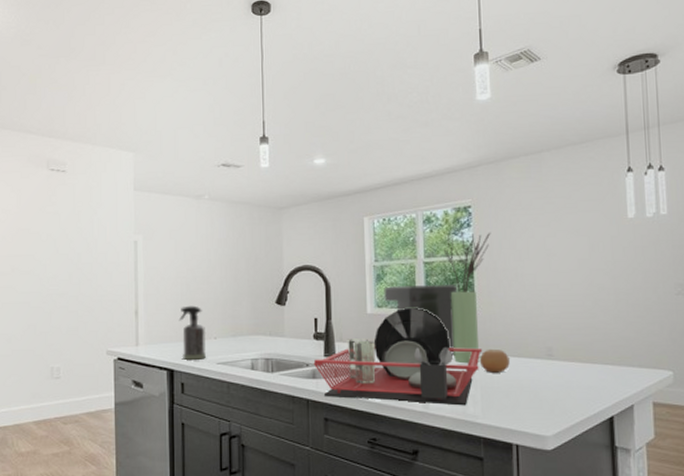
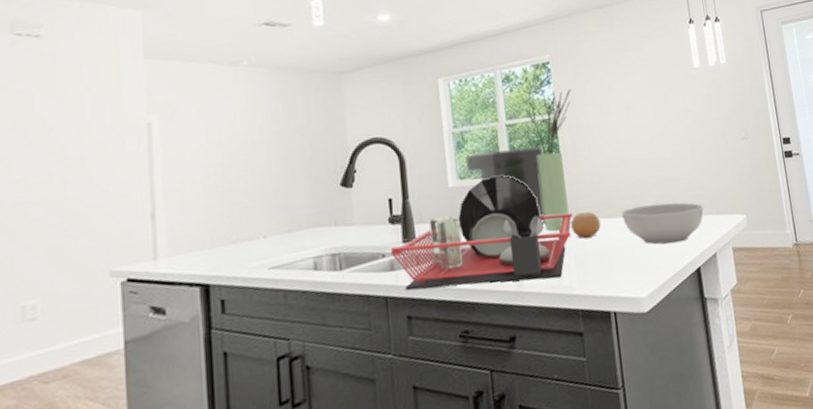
spray bottle: present [178,305,206,361] -> none [214,198,253,270]
bowl: none [532,350,625,390] -> present [620,202,704,244]

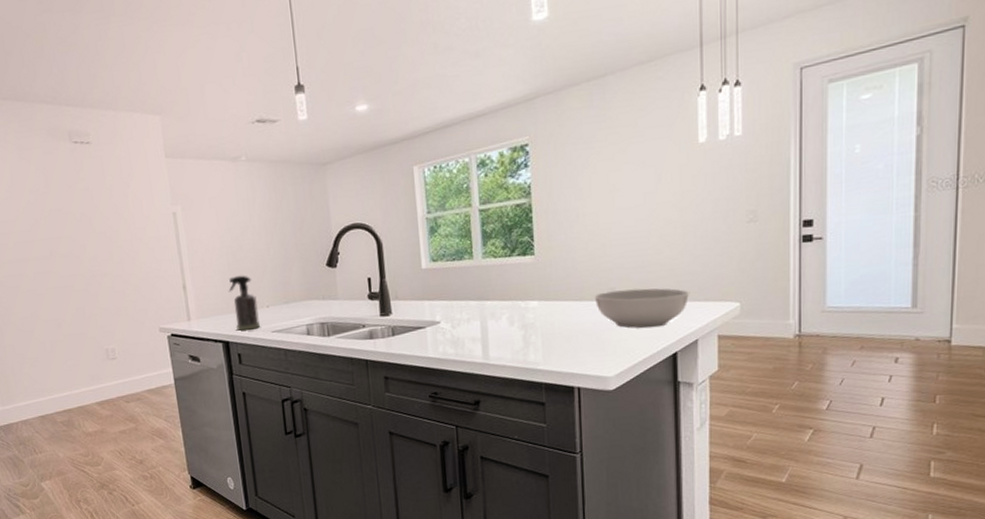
spray bottle: none [214,198,253,270] -> present [228,275,260,331]
dish rack: present [390,175,573,291] -> none [369,258,543,356]
coffee maker: present [465,147,546,225] -> none [438,231,516,305]
vase: present [525,88,572,232] -> none [499,171,550,312]
fruit: present [570,212,601,239] -> none [539,294,571,319]

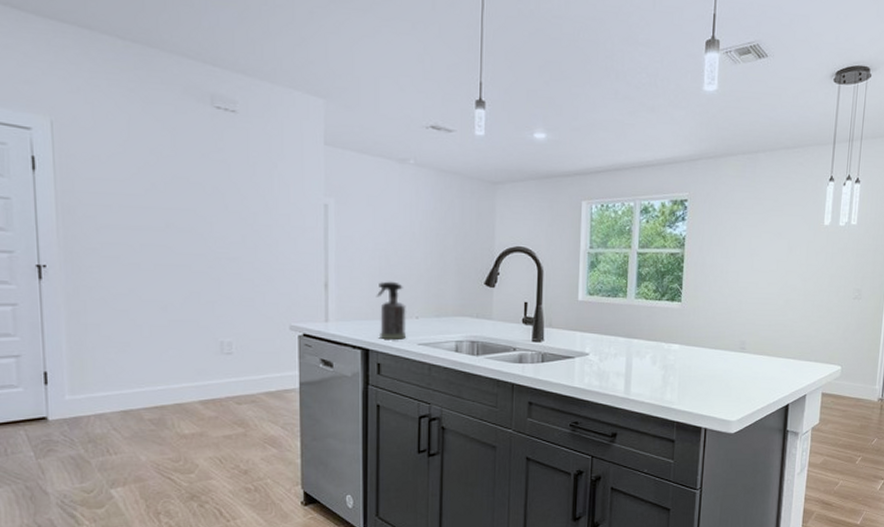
bowl: present [594,288,690,328] -> none [727,344,805,380]

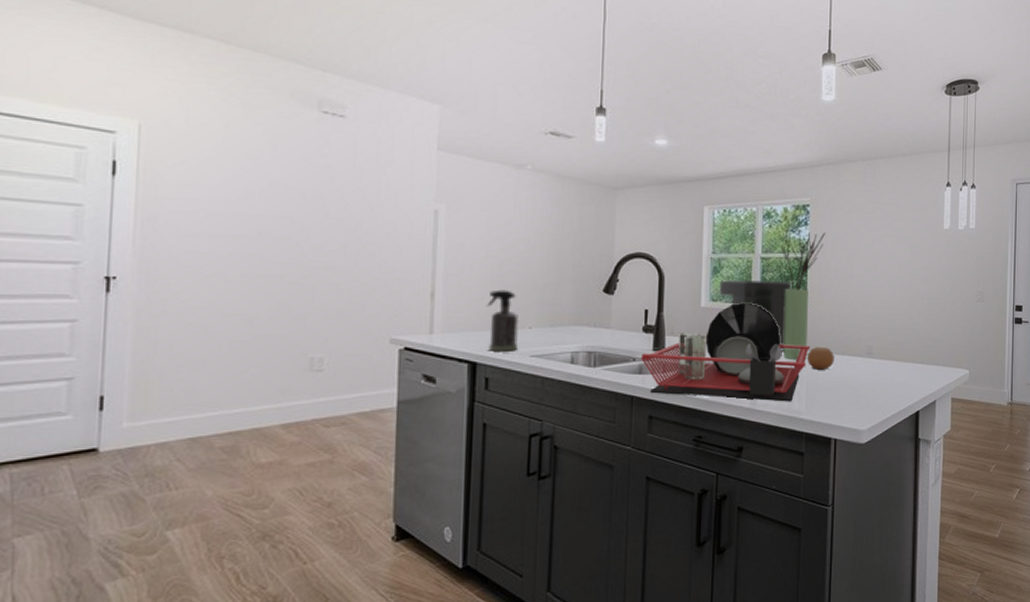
dish rack: none [520,296,684,393] -> present [640,302,811,402]
coffee maker: none [596,274,668,346] -> present [719,280,792,352]
vase: none [657,224,703,353] -> present [780,229,826,361]
fruit: none [680,340,707,363] -> present [806,346,834,370]

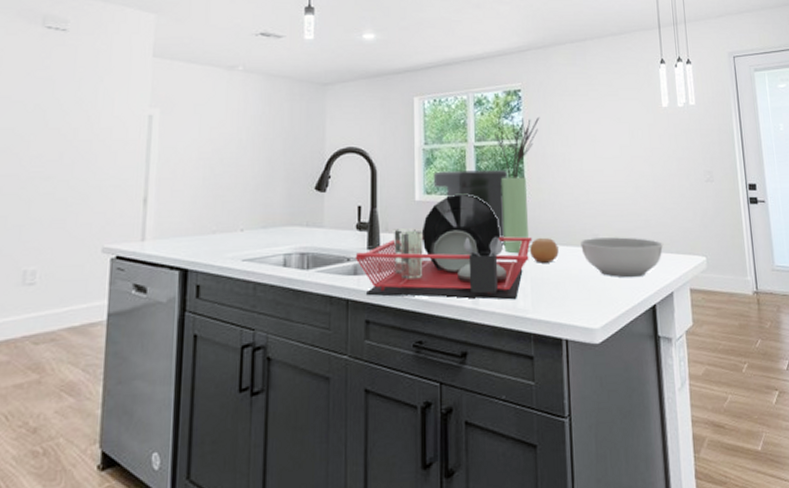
spray bottle: present [486,289,520,353] -> none [198,192,232,258]
bowl: none [854,349,932,386] -> present [579,237,664,278]

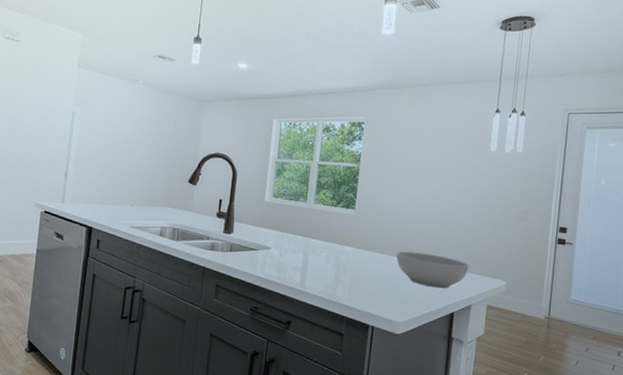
dish rack: present [355,193,533,300] -> none [213,200,356,289]
coffee maker: present [433,170,508,246] -> none [280,180,344,246]
vase: present [493,115,540,254] -> none [331,143,378,254]
fruit: present [529,237,559,263] -> none [352,244,377,265]

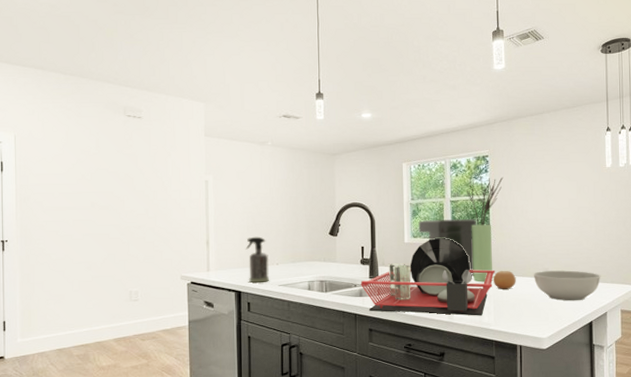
spray bottle: none [101,174,125,222] -> present [245,236,270,284]
dish rack: none [213,200,356,289] -> present [360,237,496,316]
coffee maker: none [280,180,344,246] -> present [418,219,477,276]
vase: none [331,143,378,254] -> present [466,176,504,282]
fruit: none [352,244,377,265] -> present [493,270,516,289]

